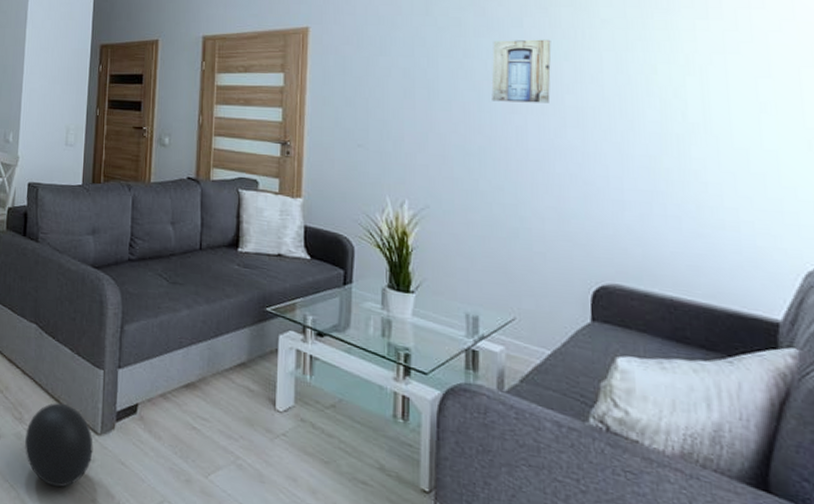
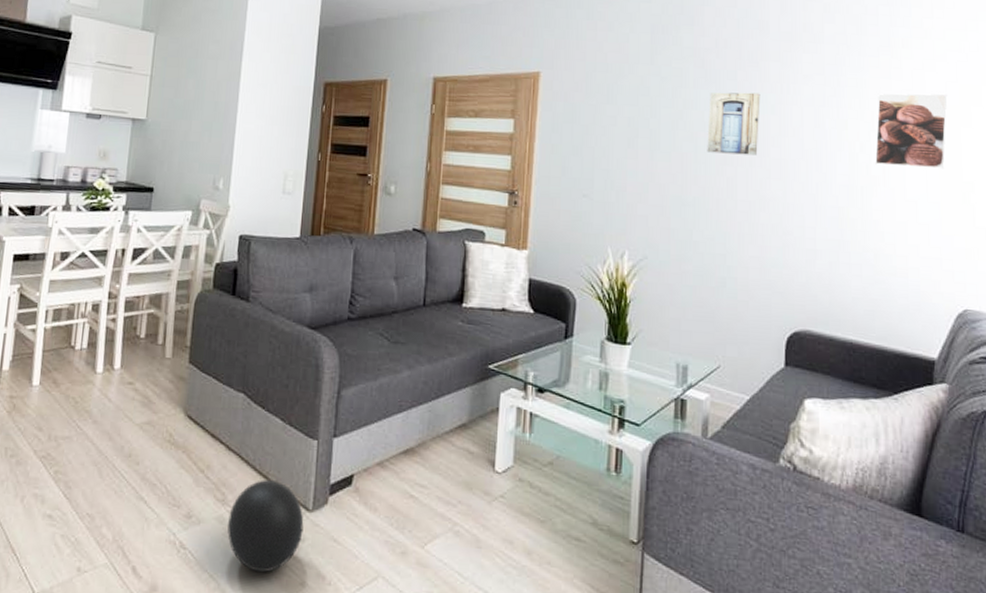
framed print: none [691,32,783,114] -> present [874,93,948,169]

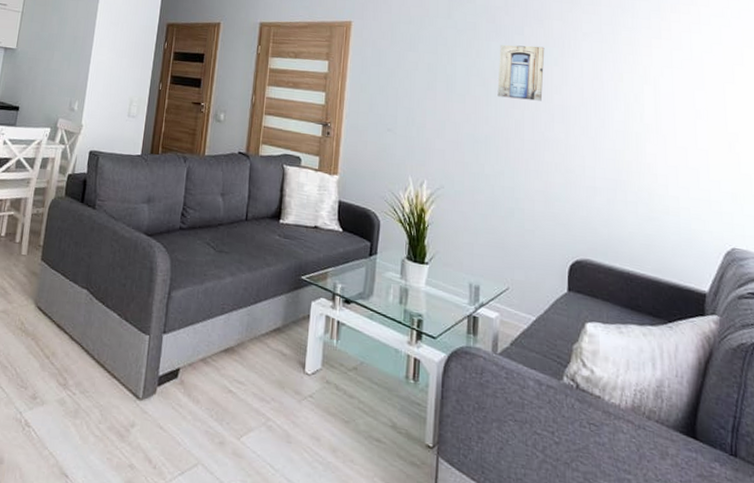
ball: present [227,480,304,573] -> none [67,368,135,454]
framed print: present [874,93,948,169] -> none [647,51,713,120]

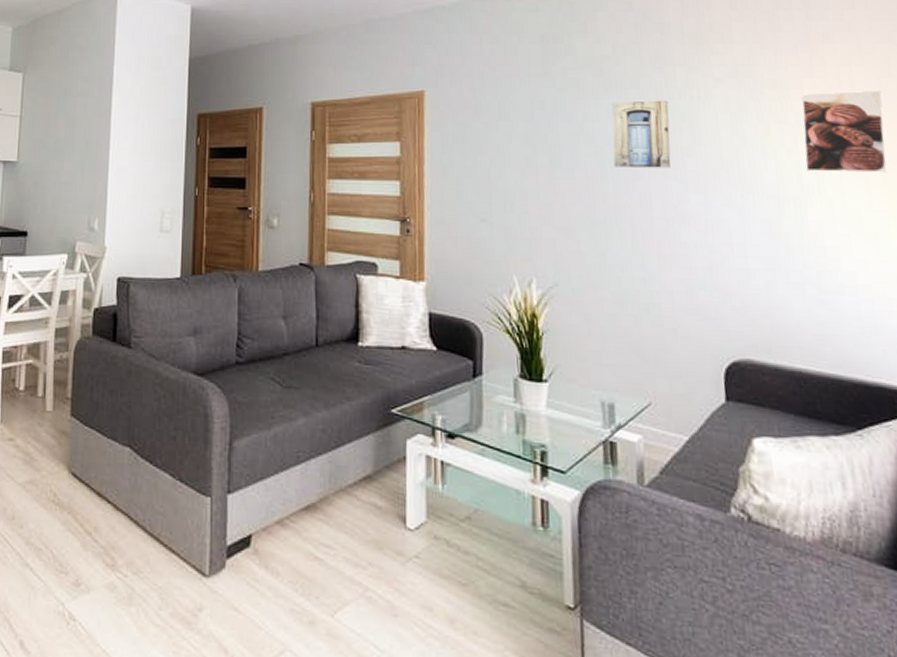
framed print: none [647,51,713,120] -> present [801,90,888,173]

